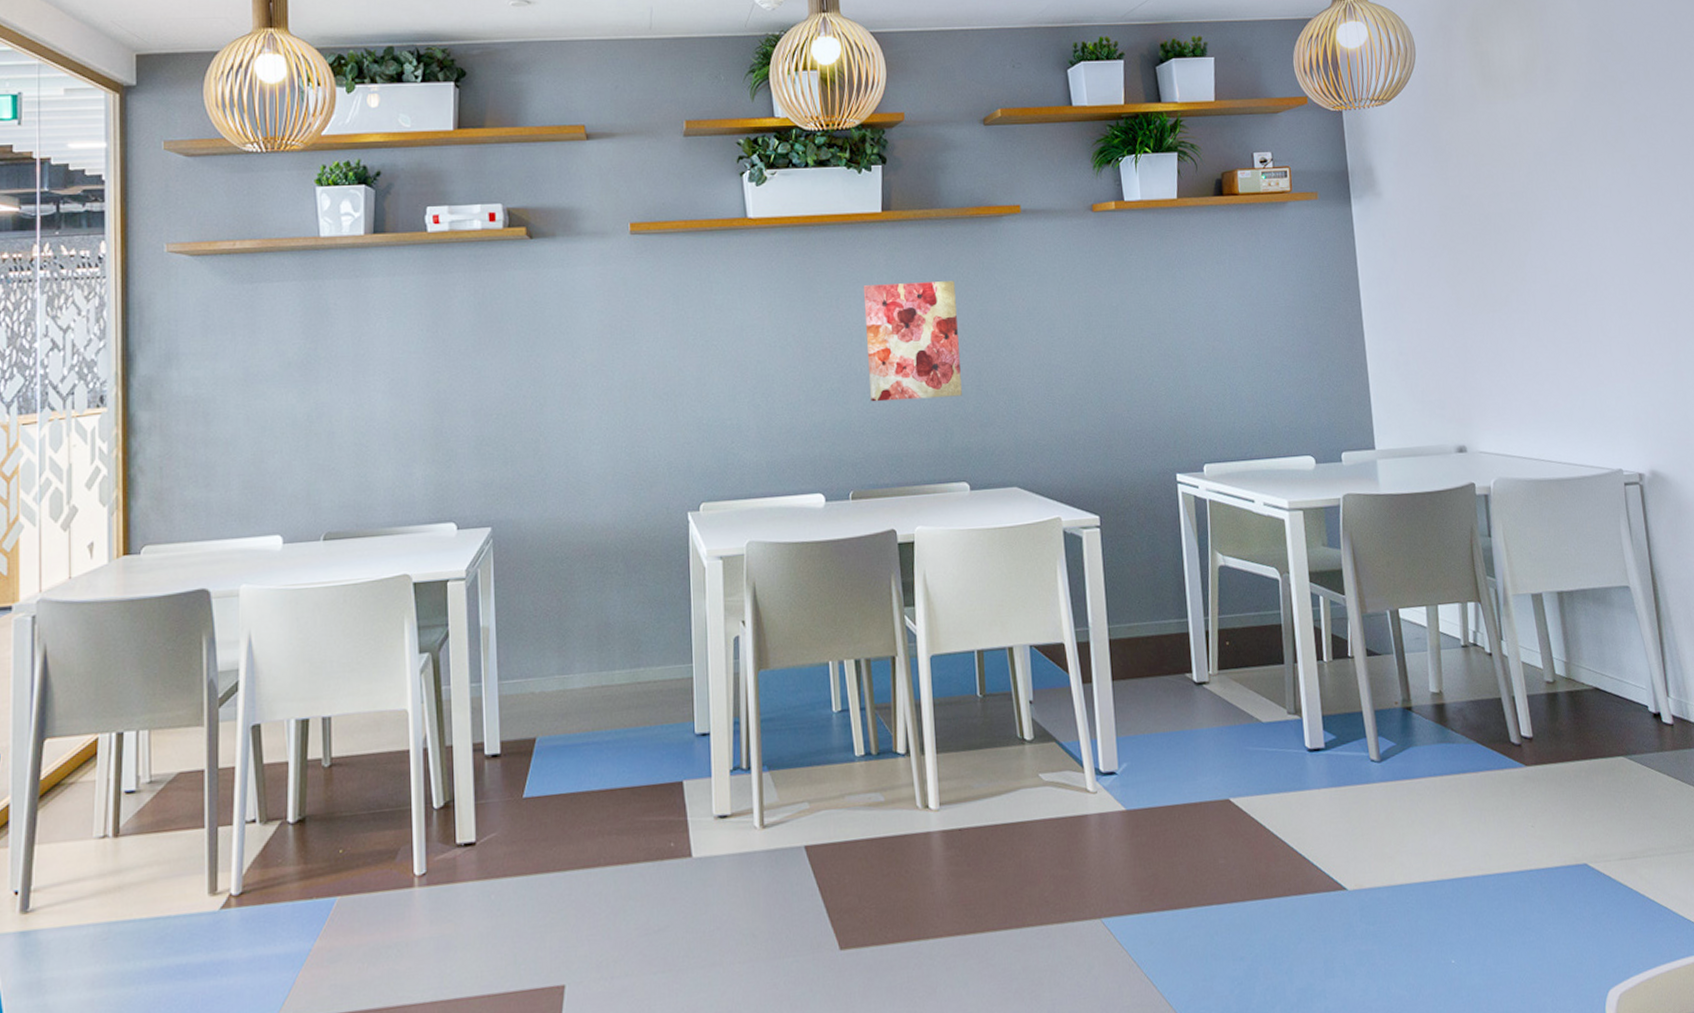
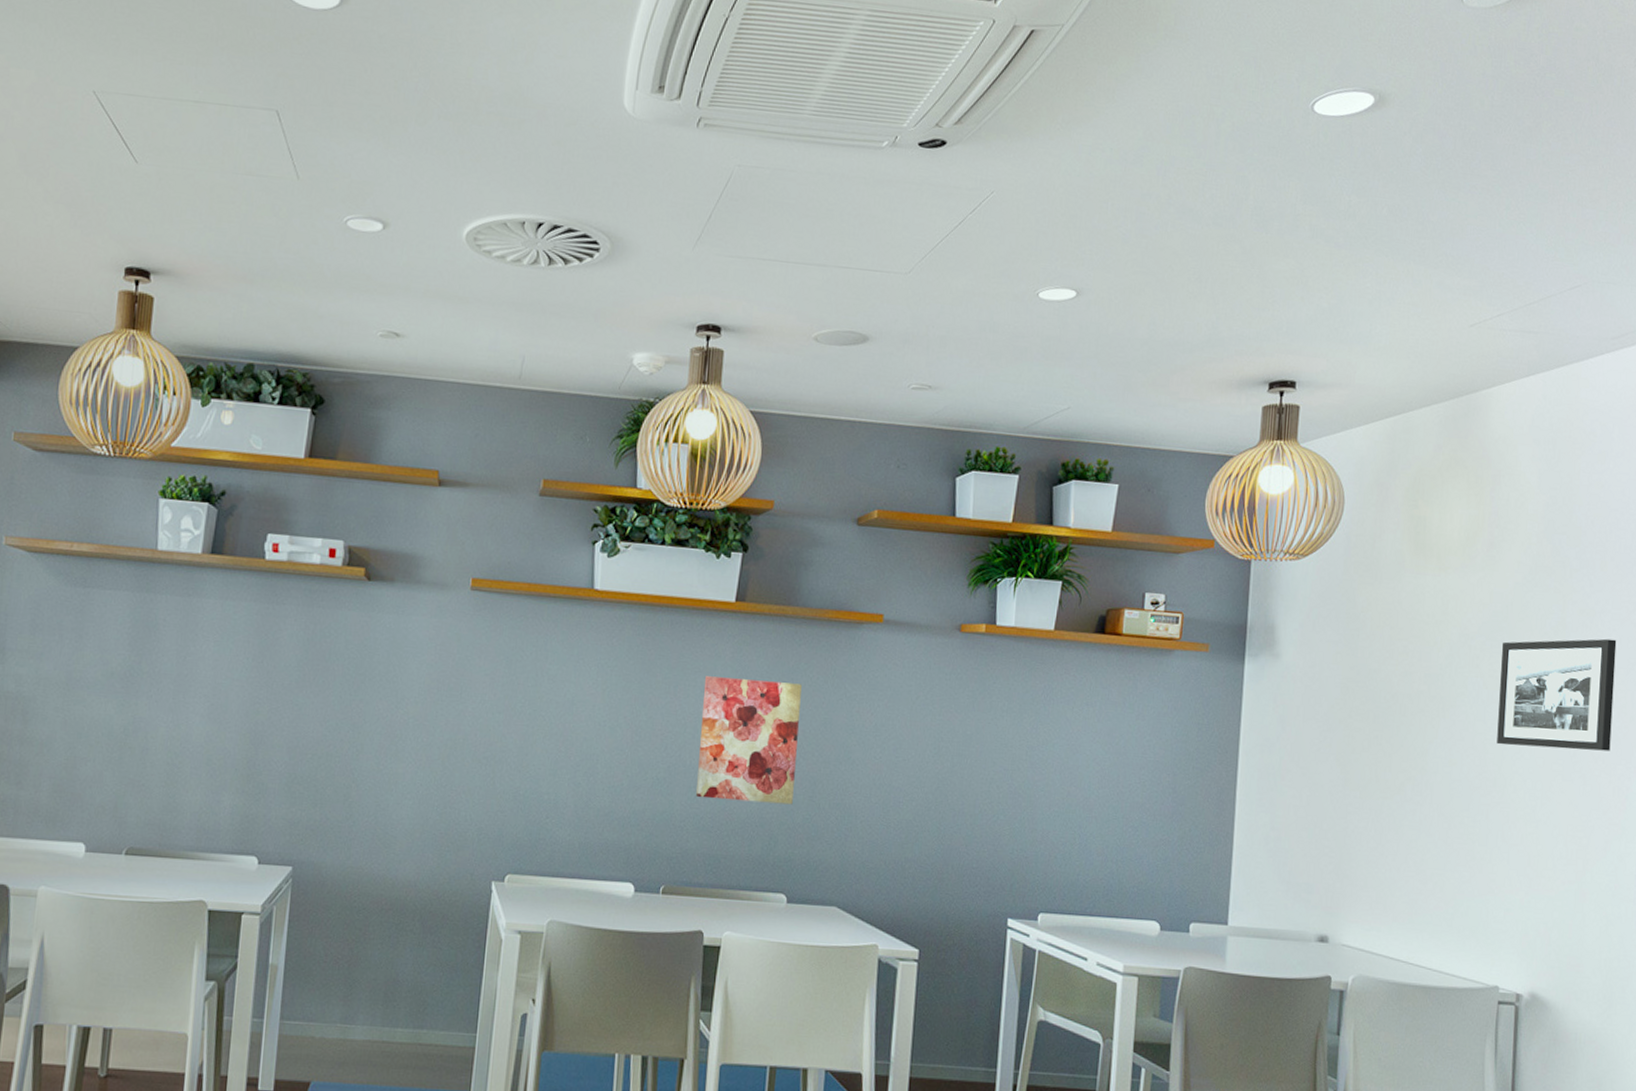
picture frame: none [1573,139,1681,248] -> present [1497,638,1617,751]

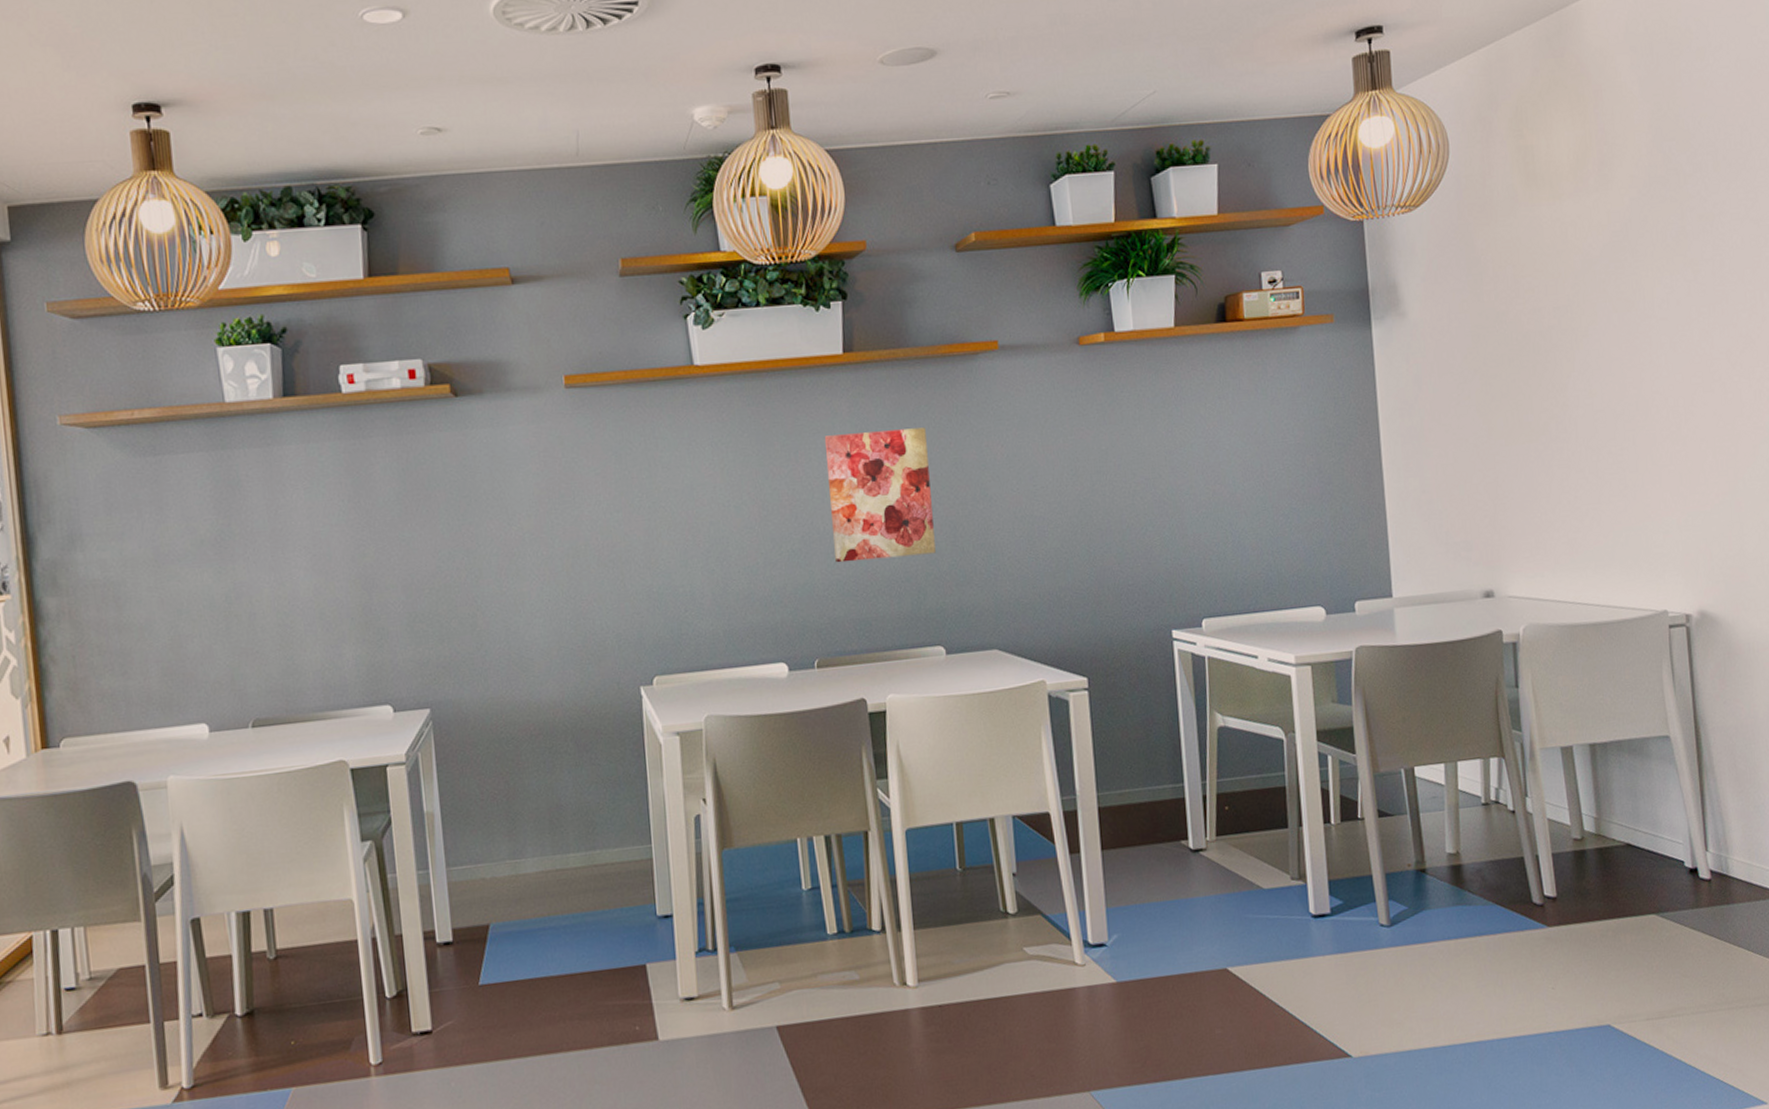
picture frame: present [1497,638,1617,751] -> none [1627,240,1747,367]

